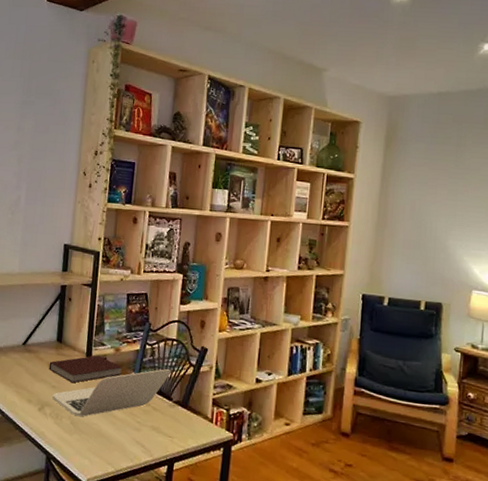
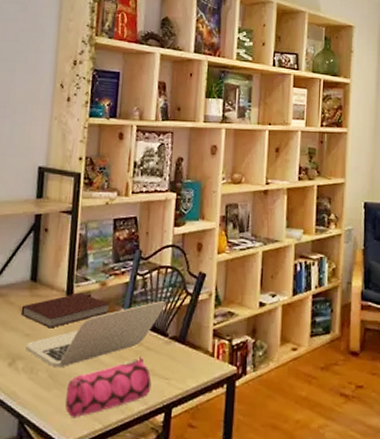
pencil case: none [83,415,157,460] -> present [65,356,152,418]

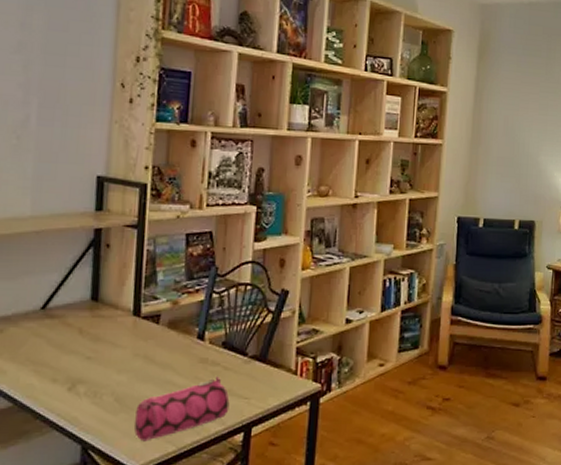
notebook: present [20,292,110,329] -> none [80,312,183,351]
laptop: present [26,301,166,368] -> none [87,320,246,391]

